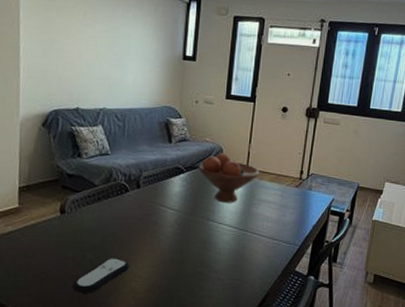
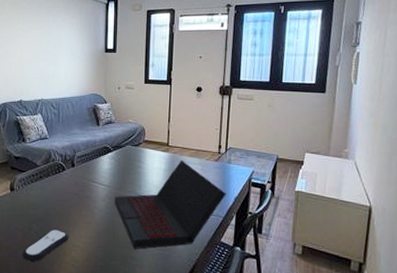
laptop: none [184,184,304,279] -> present [115,160,226,249]
fruit bowl: present [198,153,260,203] -> none [124,132,180,178]

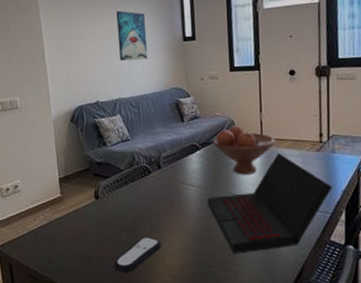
wall art: none [45,19,72,66] -> present [116,10,148,61]
fruit bowl: none [124,132,180,178] -> present [212,125,276,175]

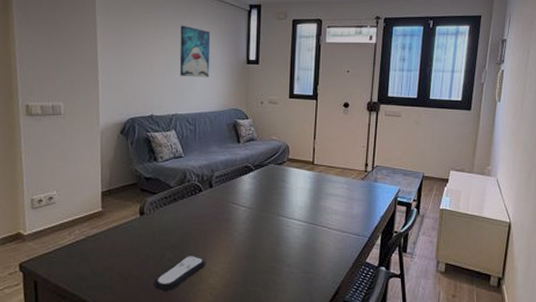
laptop: present [208,152,333,254] -> none [256,179,372,273]
fruit bowl: present [212,125,276,175] -> none [266,150,325,198]

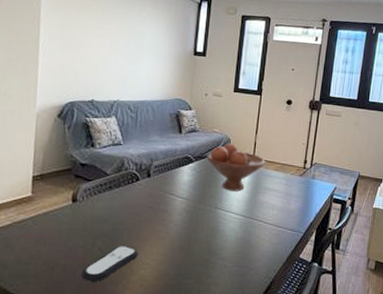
wall art: present [179,25,211,78] -> none [125,11,159,66]
fruit bowl: none [266,150,325,198] -> present [206,143,266,192]

